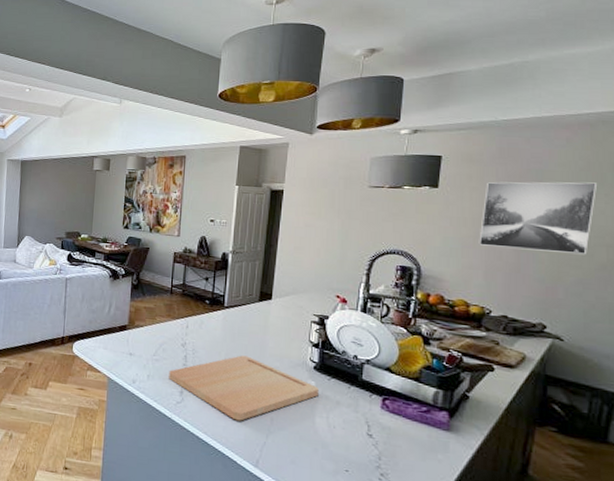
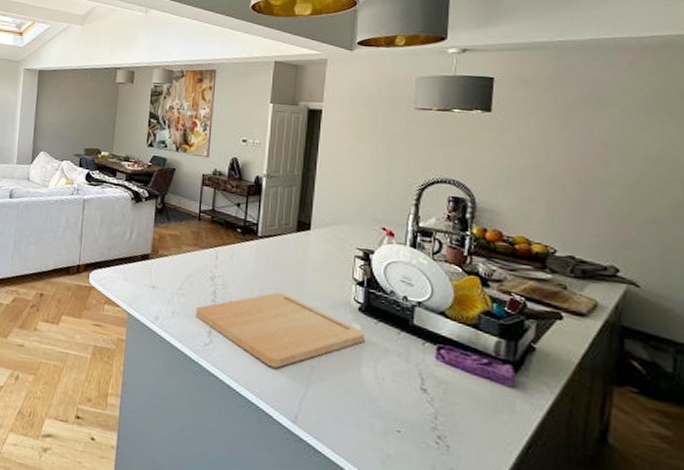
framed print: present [479,181,598,255] -> none [538,107,667,191]

